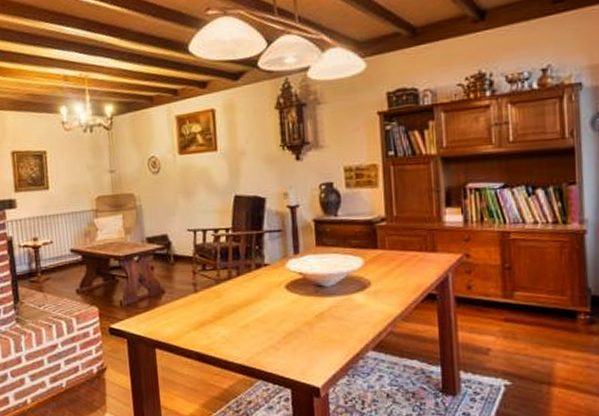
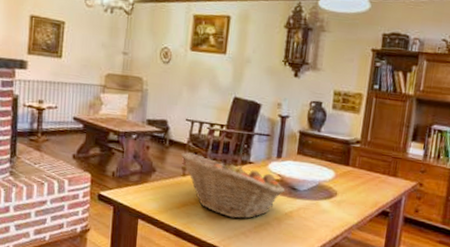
fruit basket: none [189,265,311,331] -> present [181,152,285,219]

